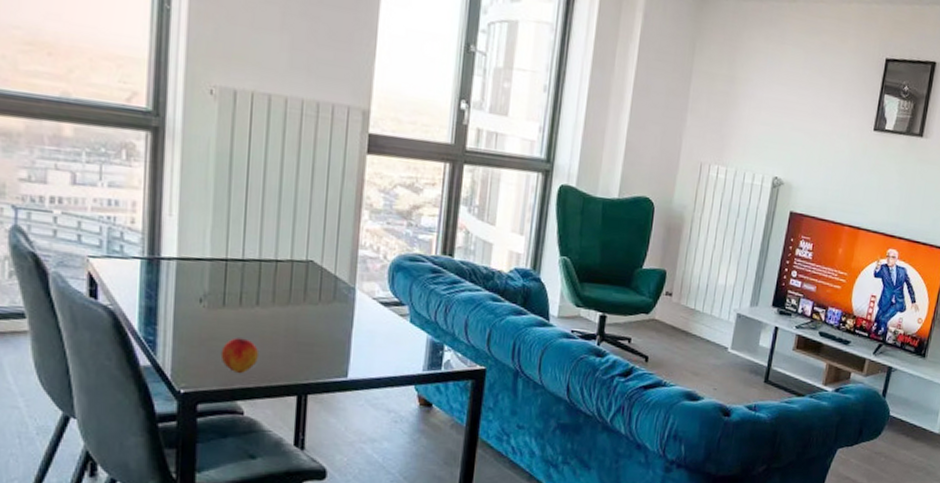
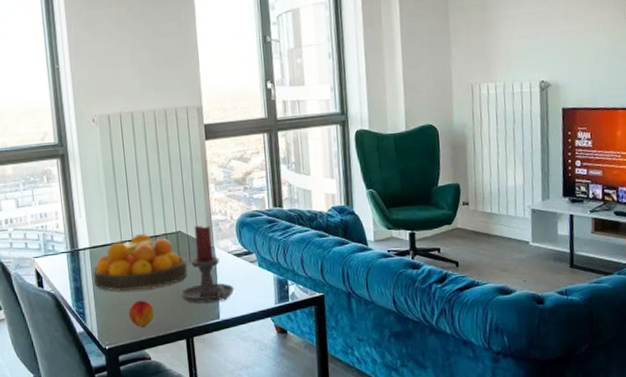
fruit bowl: none [176,253,316,326] -> present [93,233,188,291]
candle holder: none [299,258,374,357] -> present [180,225,235,303]

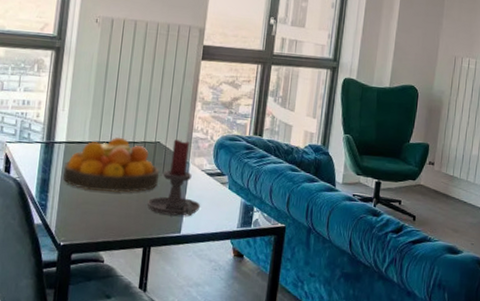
peach: present [128,300,154,328] -> none [90,202,117,229]

